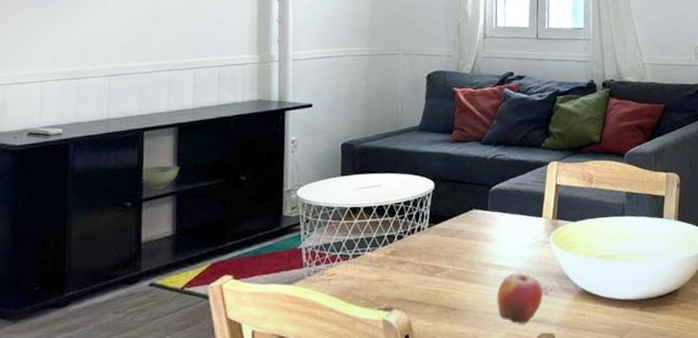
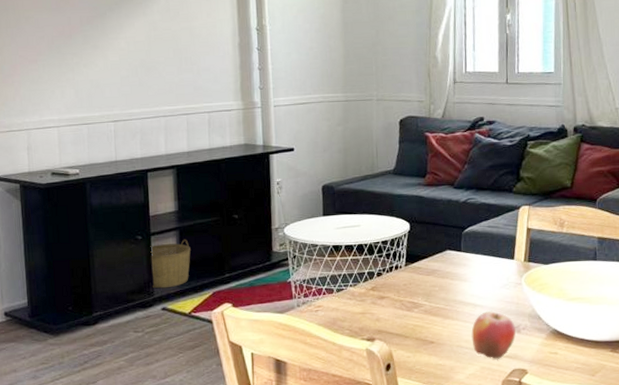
basket: none [140,204,188,262] -> present [150,239,191,289]
bowl: present [141,165,180,190] -> none [148,203,181,226]

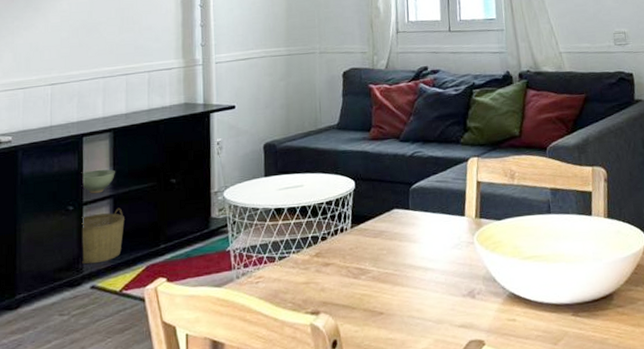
bowl: none [148,203,181,226] -> present [81,169,116,194]
apple: present [471,311,516,359] -> none [422,275,470,330]

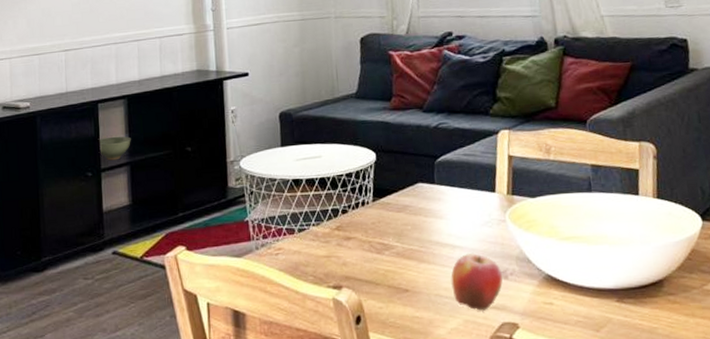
basket: present [81,207,124,265] -> none [100,175,142,231]
apple: none [422,275,470,330] -> present [451,253,503,311]

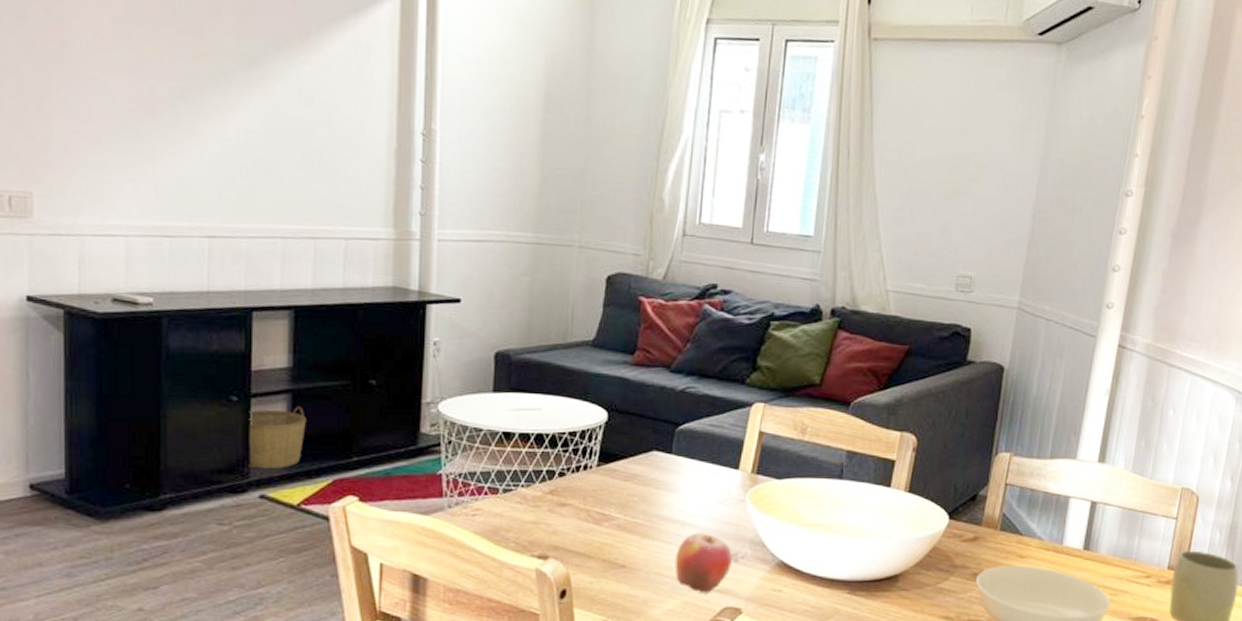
bowl: present [98,136,132,161] -> none [249,355,297,385]
basket: none [100,175,142,231] -> present [249,406,306,470]

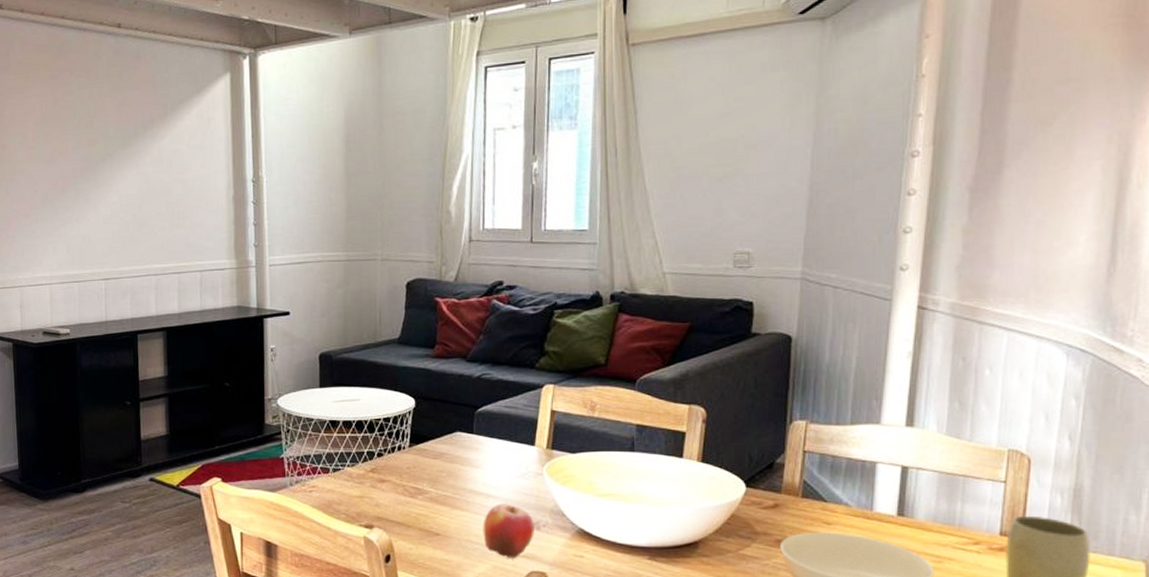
basket: present [249,406,306,470] -> none [139,406,180,458]

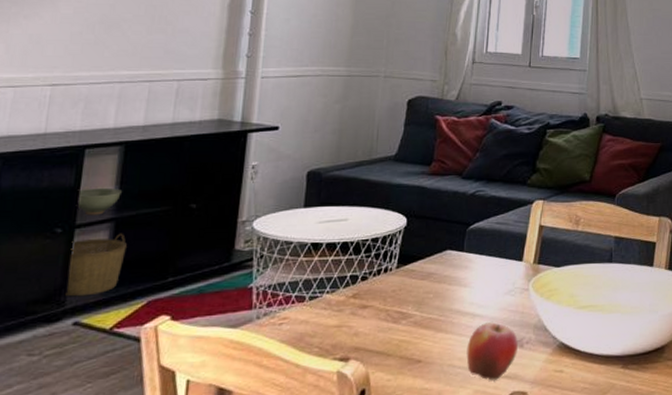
bowl: none [137,367,171,391] -> present [75,187,123,216]
basket: none [139,406,180,458] -> present [65,233,127,297]

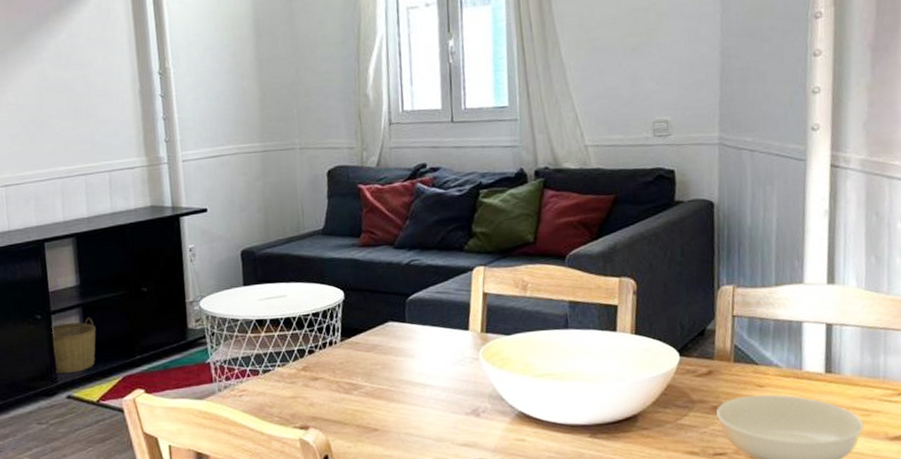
bowl: present [75,187,123,216] -> none [47,276,83,303]
apple: present [466,322,518,381] -> none [421,392,474,448]

